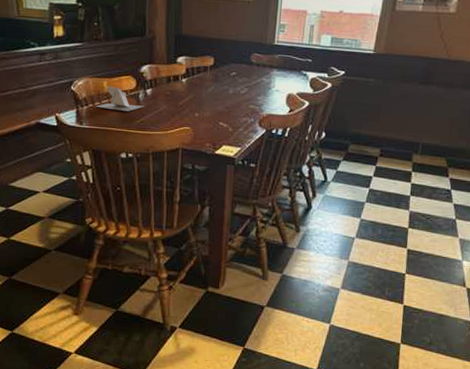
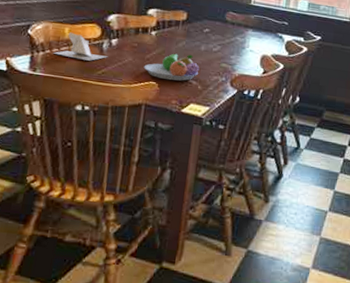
fruit bowl: none [178,98,229,125] -> present [144,53,200,81]

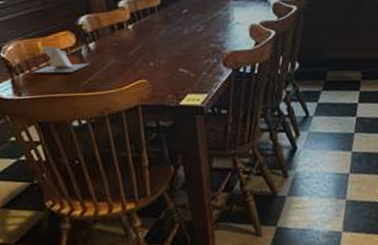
fruit bowl: present [144,53,200,81] -> none [129,41,188,75]

